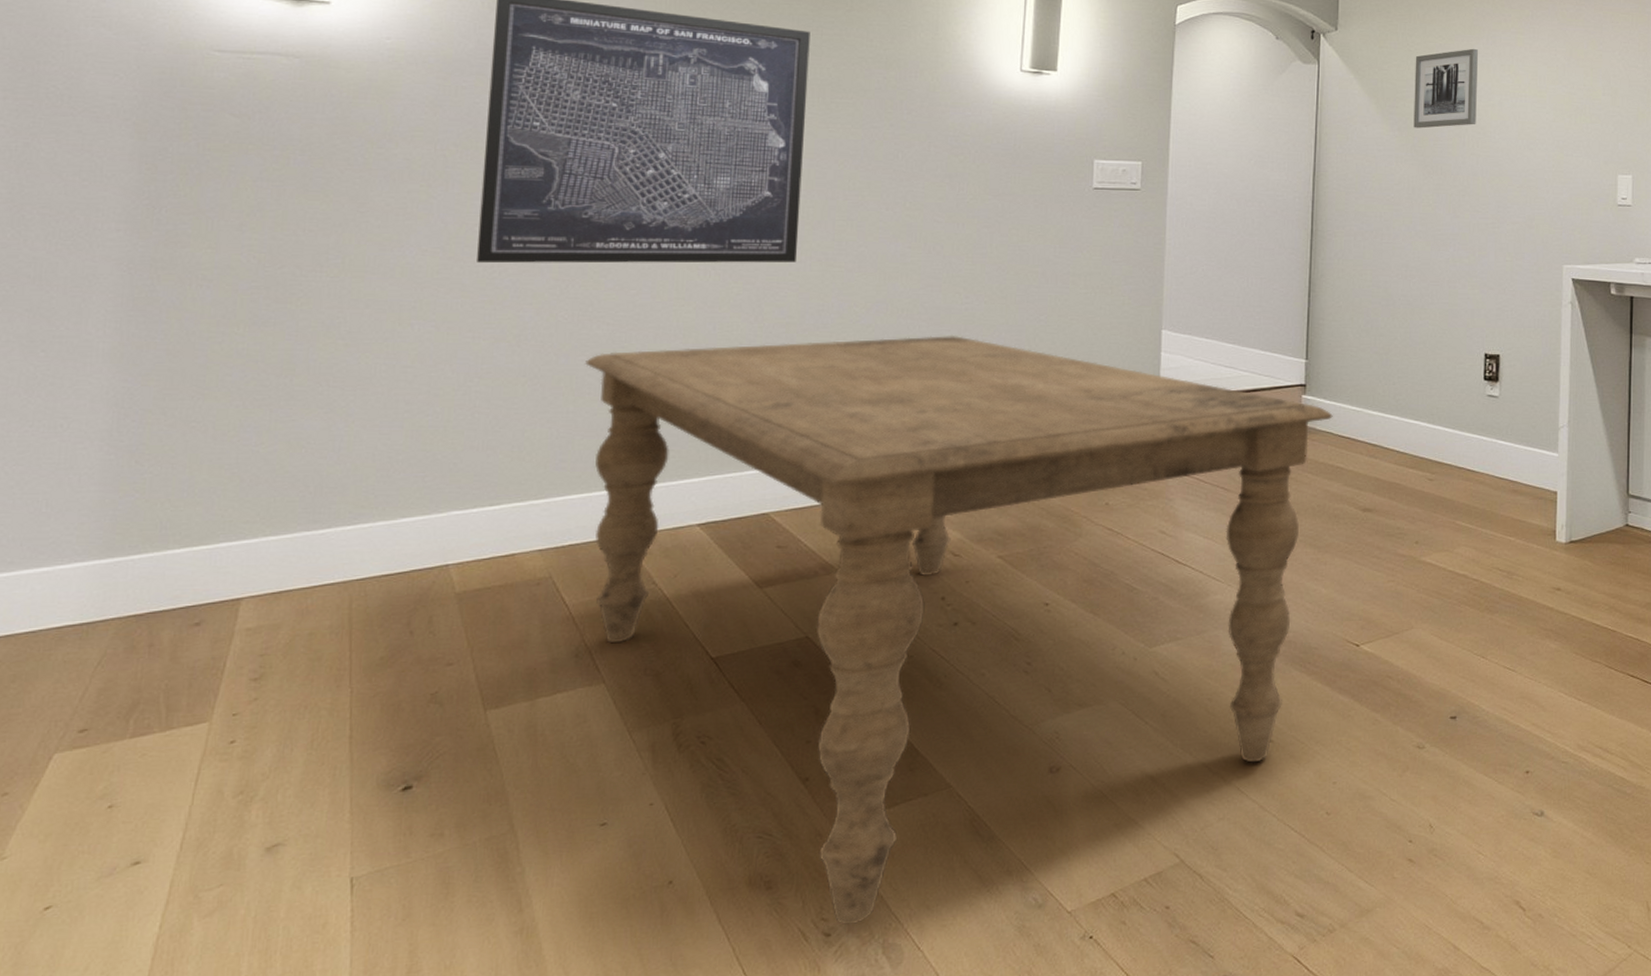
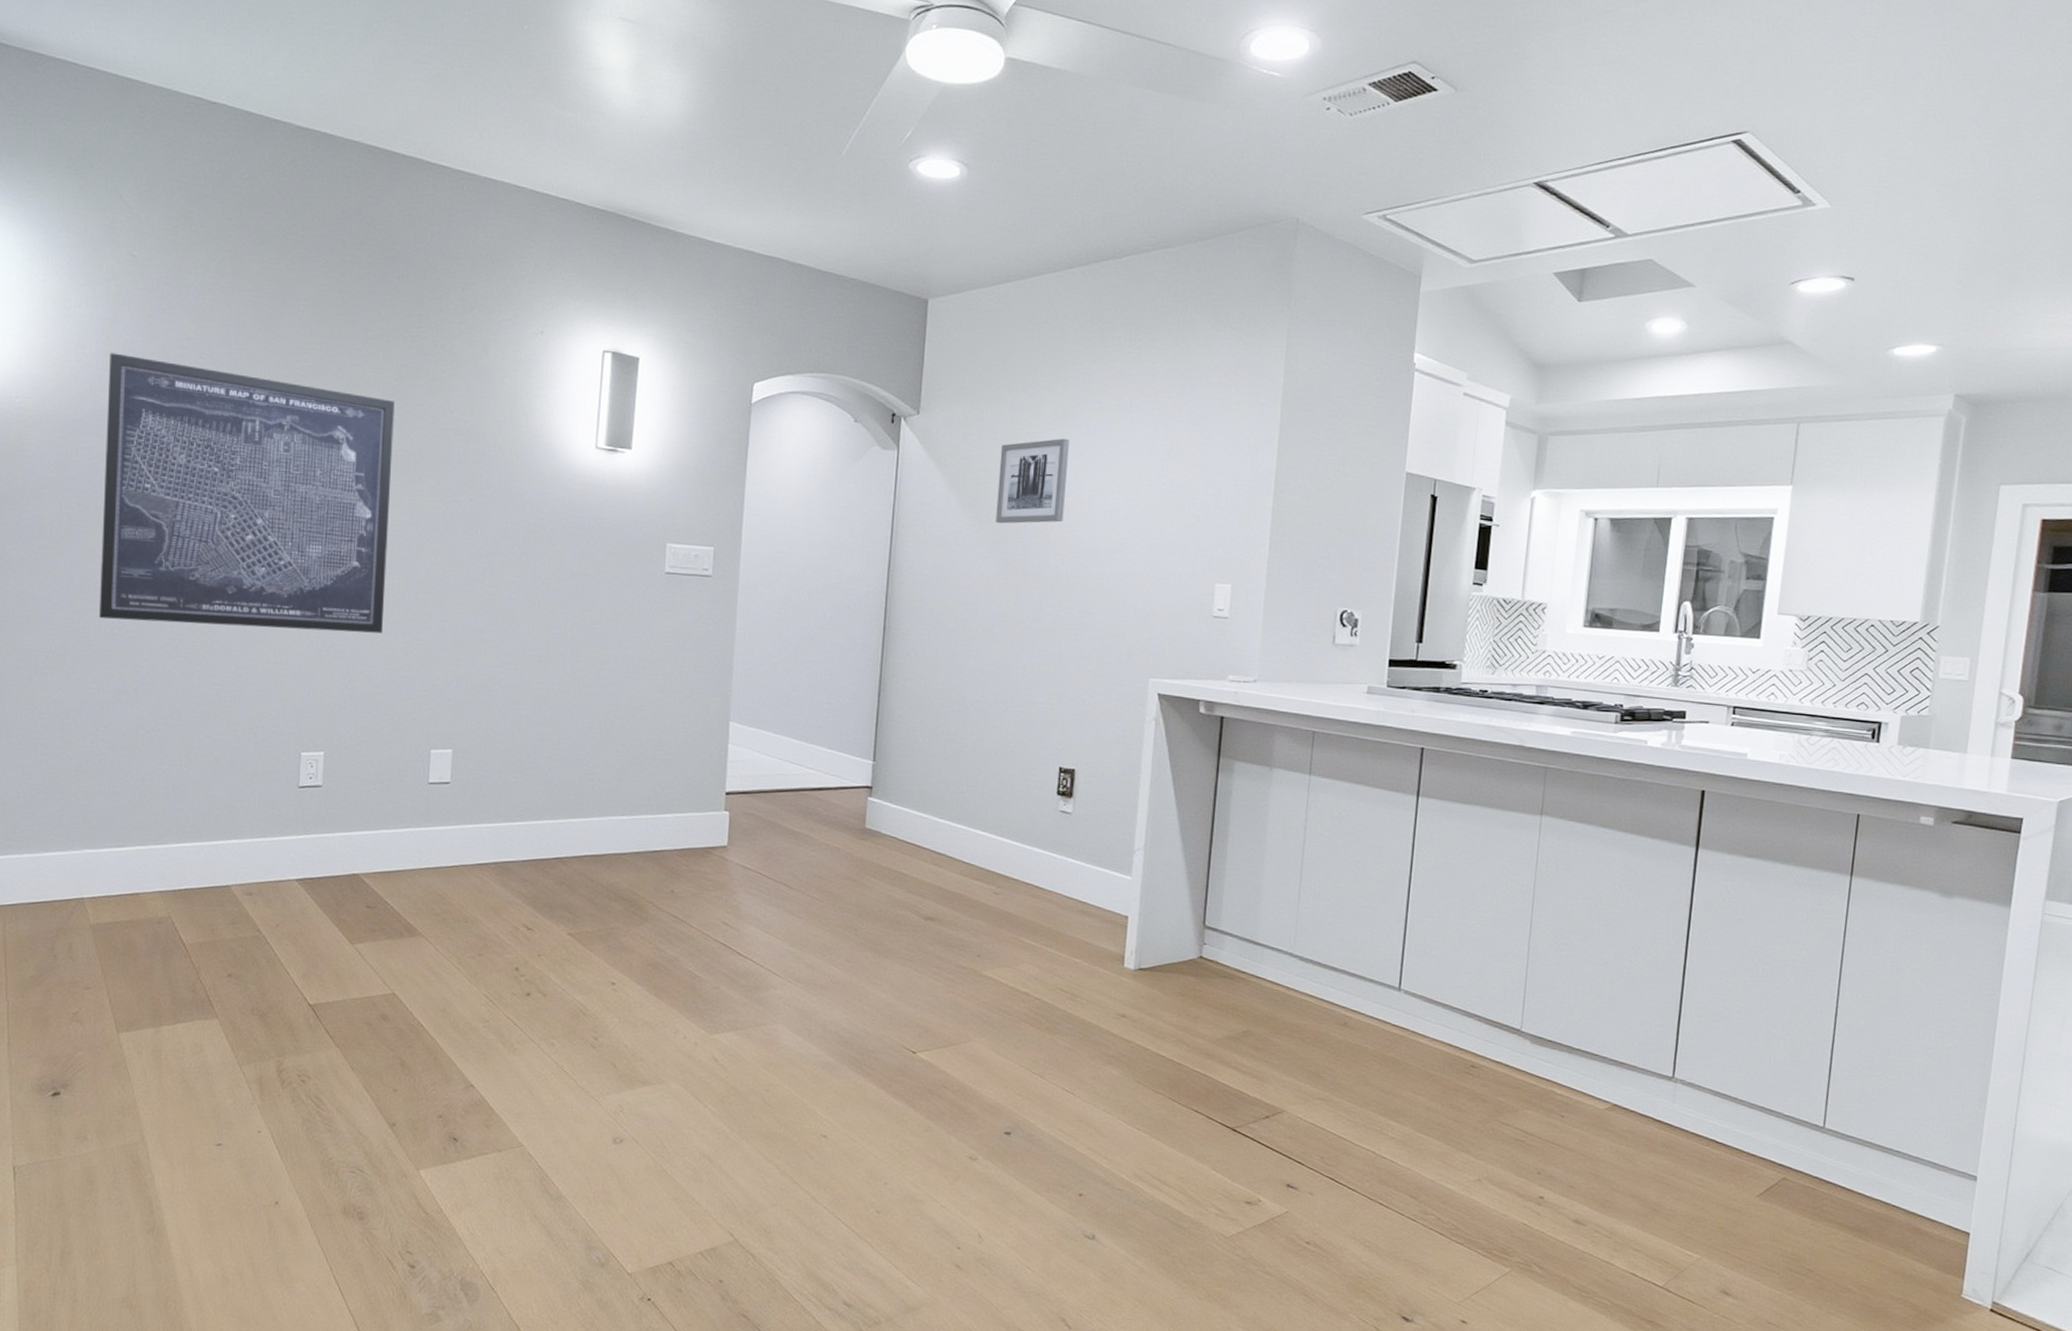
dining table: present [585,335,1333,926] -> none [195,710,899,1261]

